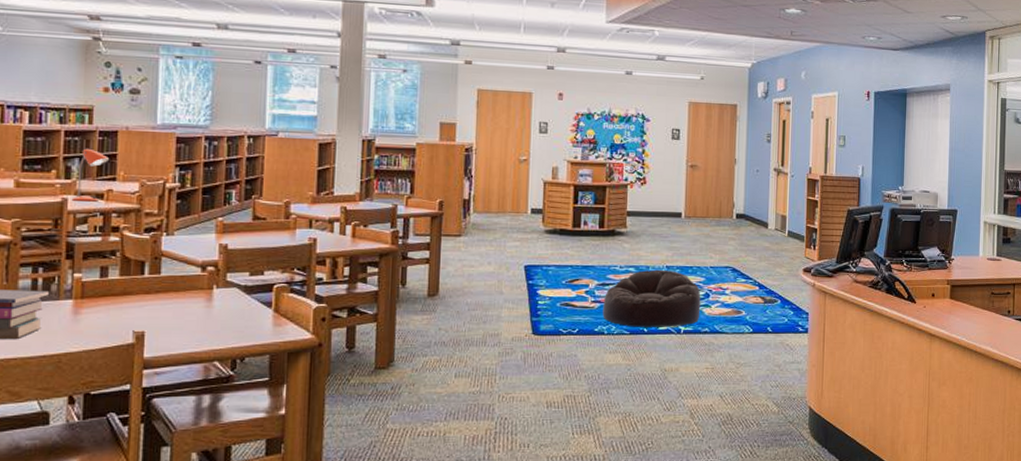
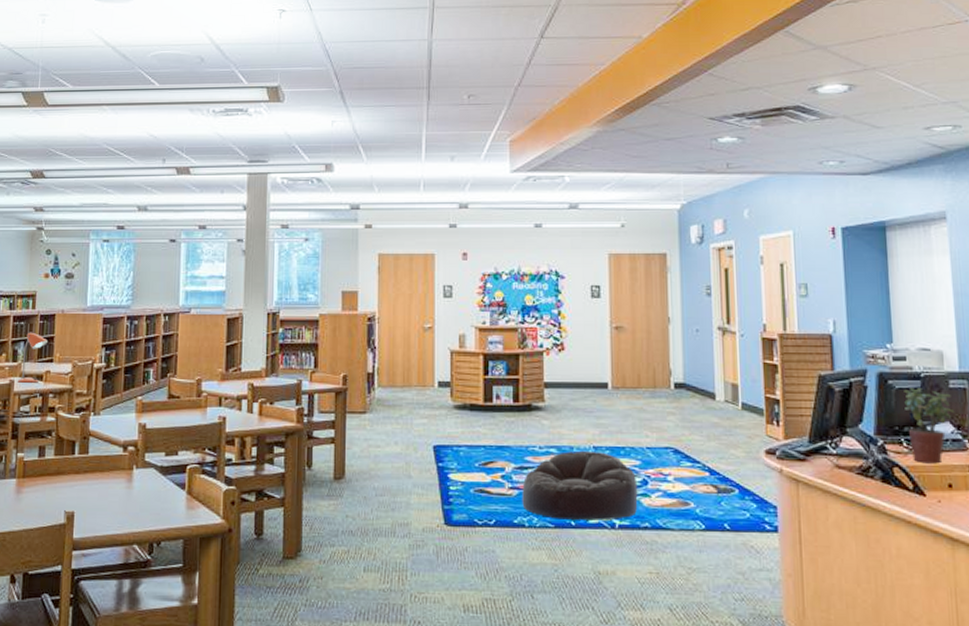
potted plant: none [907,221,942,279] -> present [904,388,955,464]

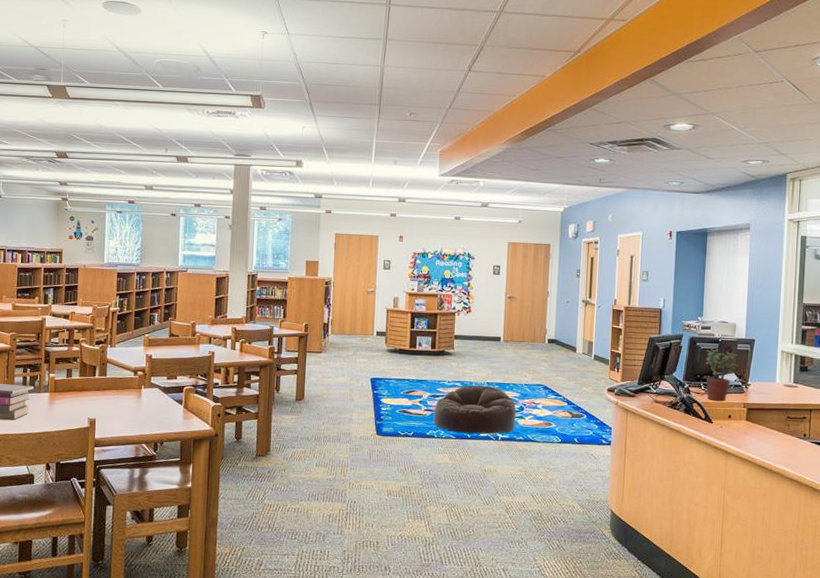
desk lamp: present [17,332,49,384] -> none [48,281,73,322]

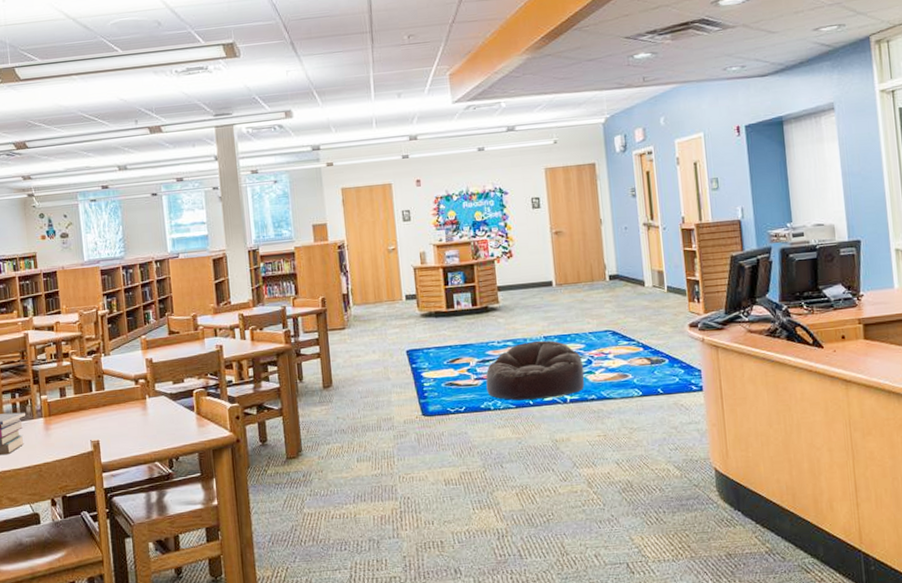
potted plant: present [706,349,739,402] -> none [803,258,846,321]

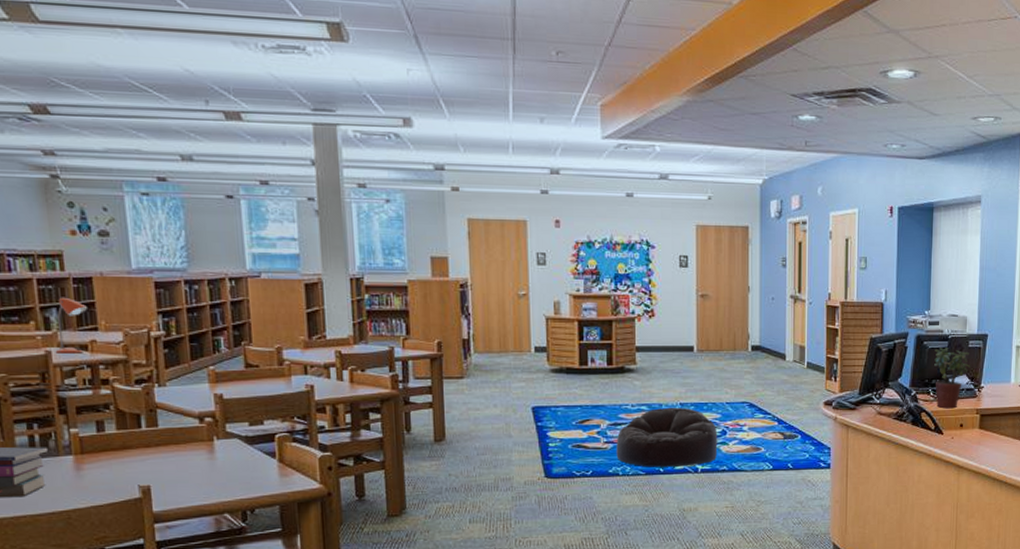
desk lamp: none [31,289,54,336] -> present [55,297,89,355]
potted plant: none [803,258,846,321] -> present [934,348,971,409]

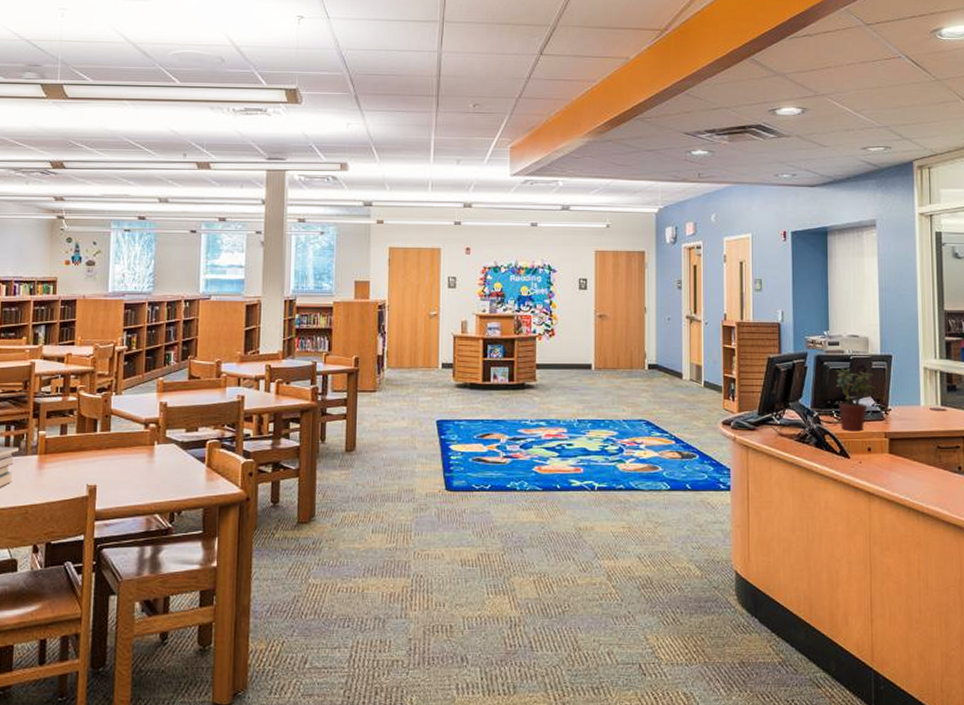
desk lamp: present [55,297,89,355] -> none [38,316,70,366]
beanbag: present [616,407,718,467] -> none [514,423,615,484]

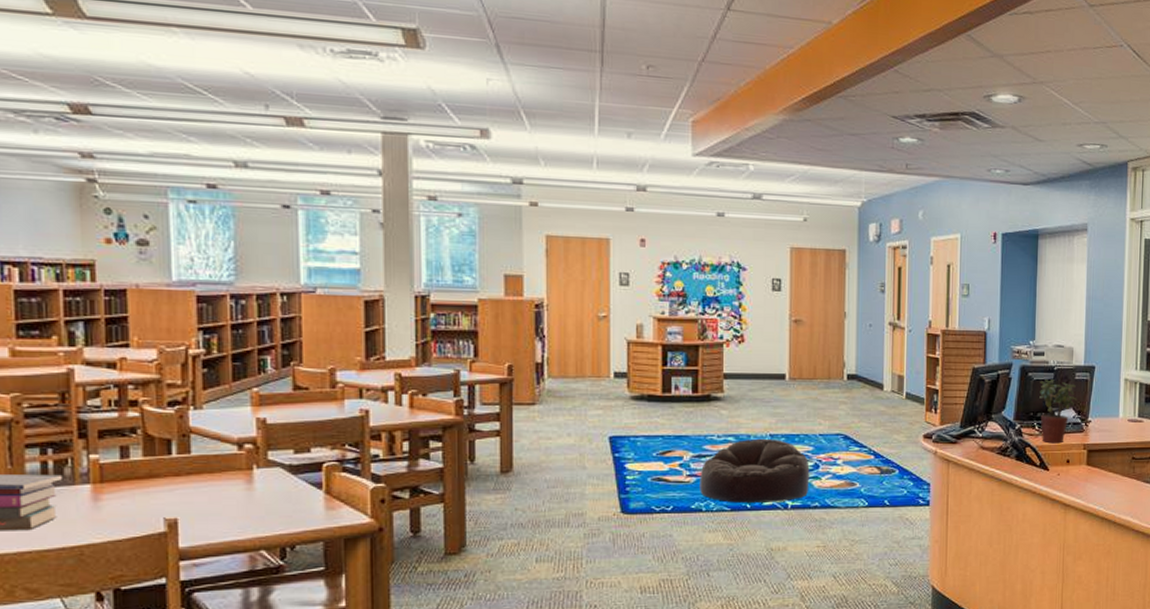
beanbag: none [514,423,615,484] -> present [700,438,810,503]

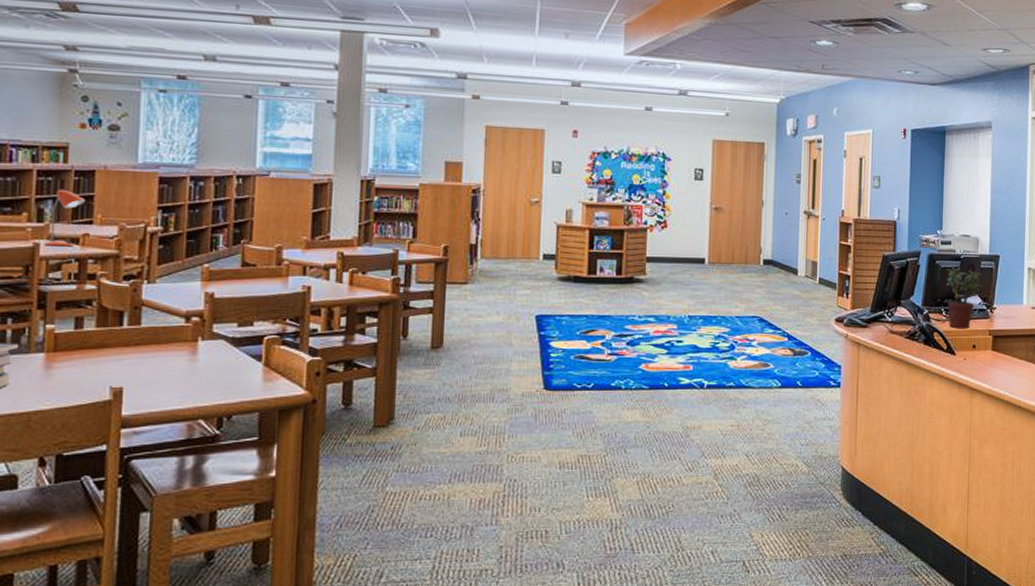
desk lamp: none [78,310,120,373] -> present [44,189,86,248]
beanbag: present [700,438,810,503] -> none [620,319,726,382]

